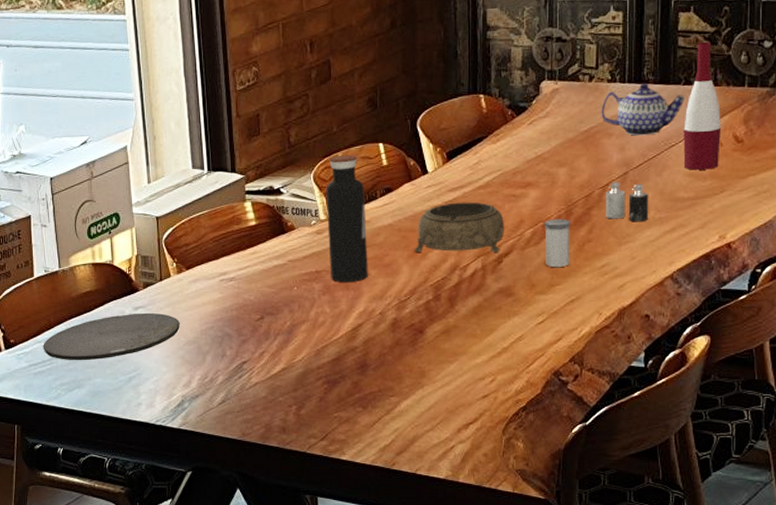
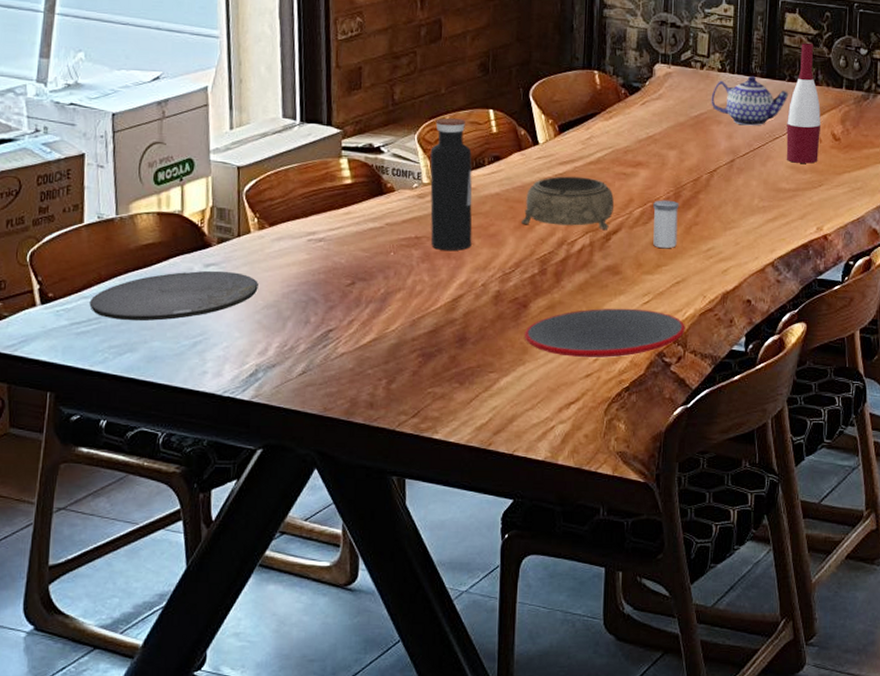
plate: none [421,329,581,380] -> present [524,308,685,359]
candle: present [606,182,649,222] -> none [713,168,754,209]

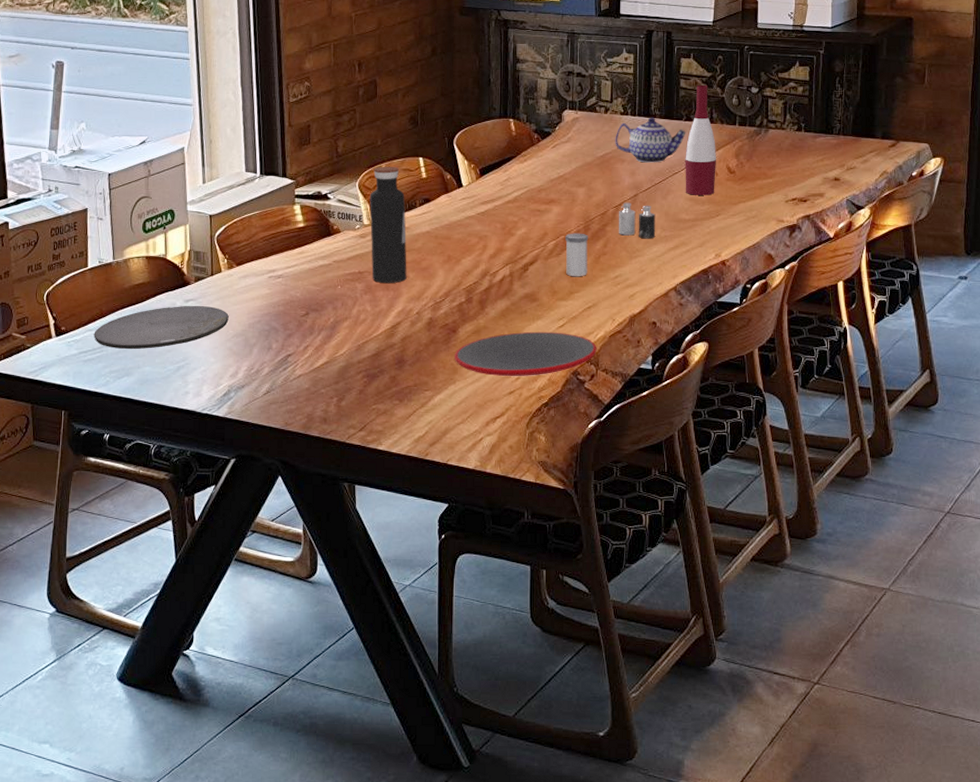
decorative bowl: present [521,176,614,230] -> none [449,214,530,261]
candle: none [713,168,754,209] -> present [619,202,656,239]

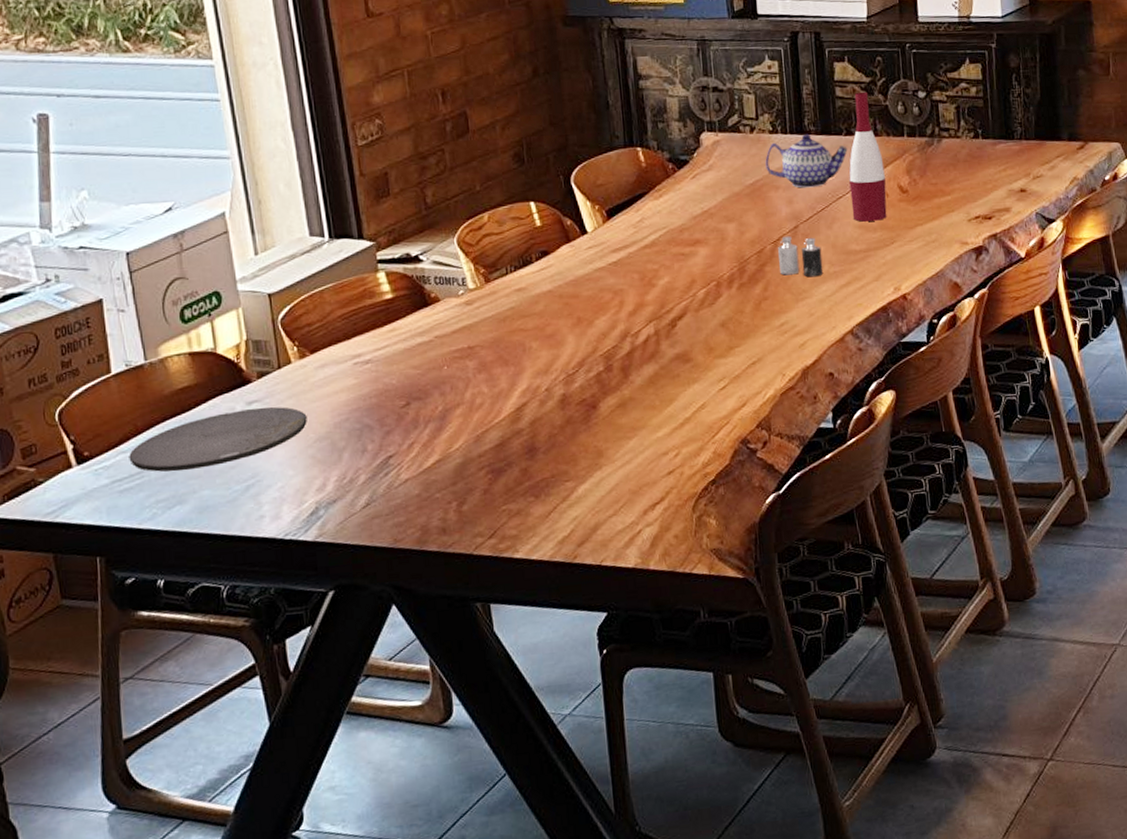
water bottle: present [369,166,407,283] -> none [472,215,529,358]
plate: present [454,331,597,377] -> none [596,396,768,455]
salt shaker: present [565,233,589,276] -> none [717,276,748,329]

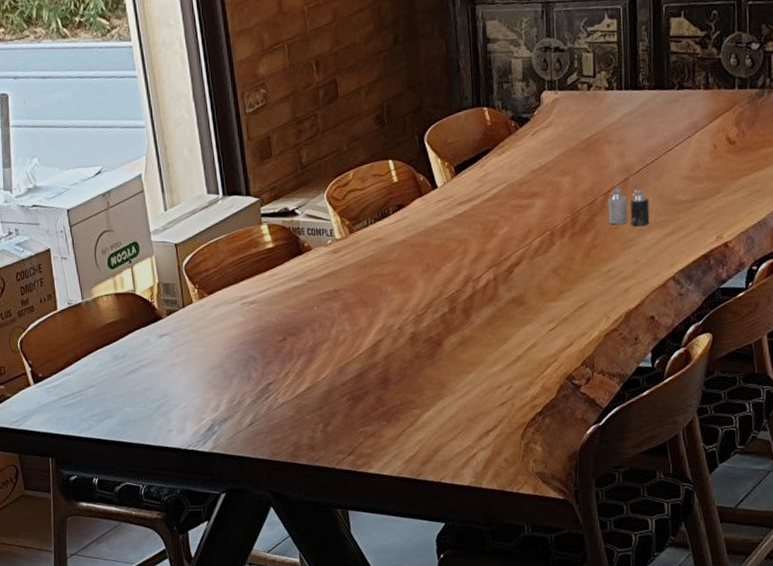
plate: present [129,407,307,472] -> none [71,339,205,391]
teapot: present [765,133,848,188] -> none [600,89,679,142]
wine bottle: present [849,91,887,222] -> none [679,46,715,173]

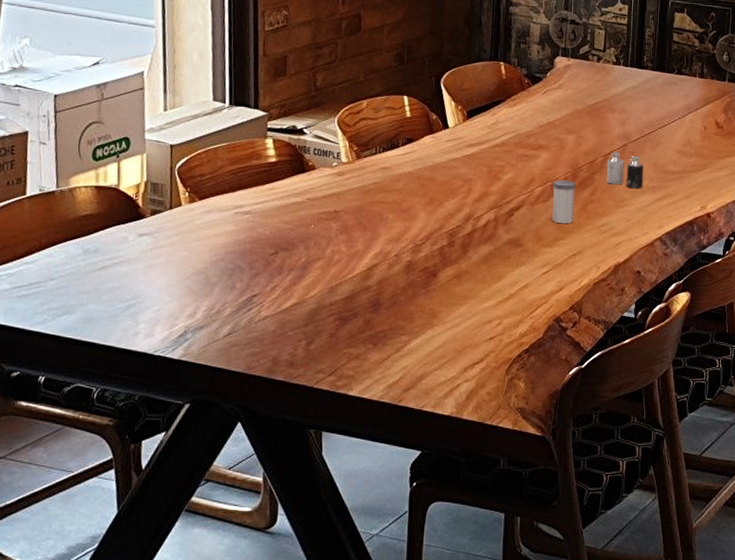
salt shaker: none [551,226,577,275] -> present [552,180,577,223]

